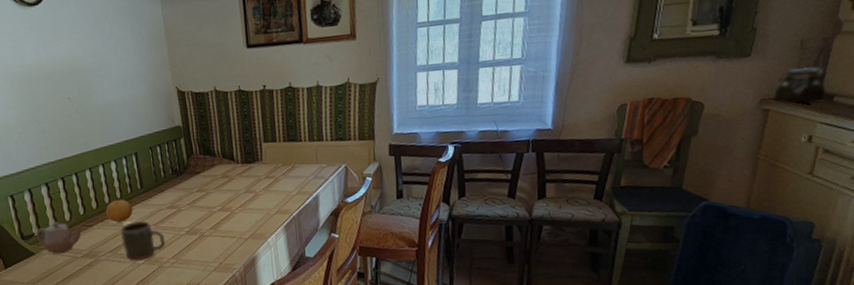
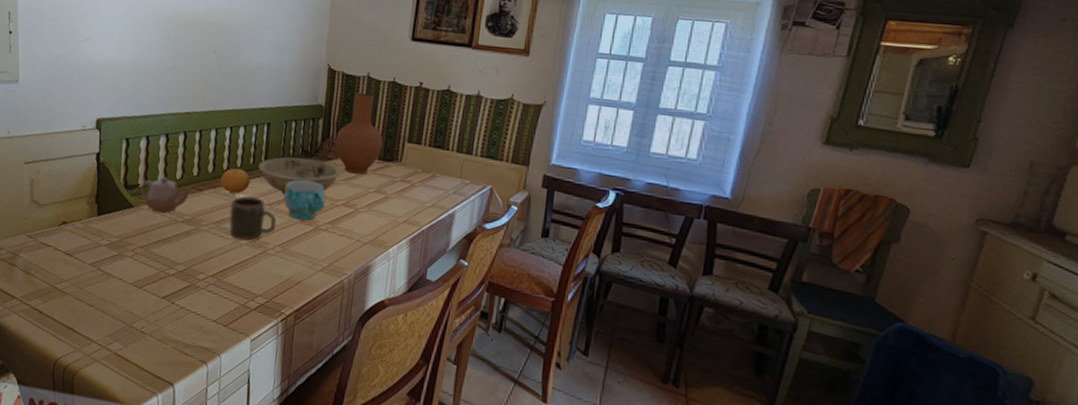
bowl: none [136,176,211,214] -> present [258,157,341,195]
cup: none [165,195,204,232] -> present [284,180,325,220]
vase: none [198,106,243,181] -> present [335,92,383,175]
jar: present [774,67,826,104] -> none [993,192,1057,237]

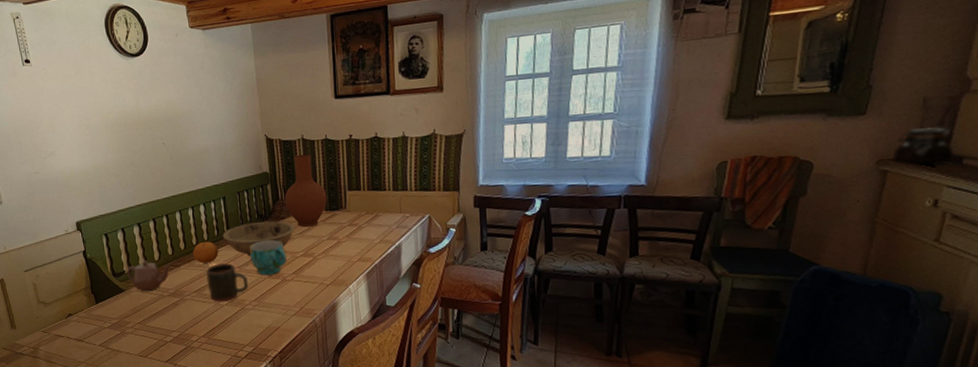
jar: none [993,192,1057,237] -> present [893,127,954,166]

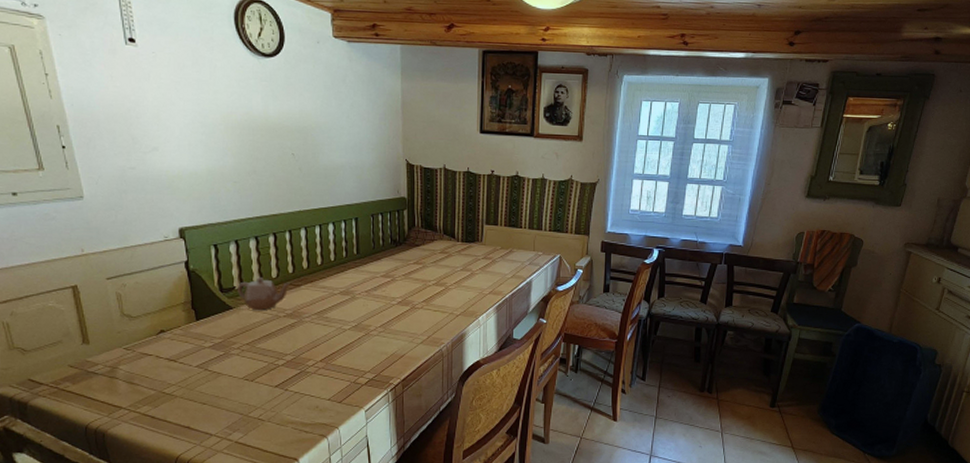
fruit: present [193,241,219,264] -> none [317,262,346,285]
mug: present [205,262,249,302] -> none [329,285,376,326]
bowl: present [222,221,295,257] -> none [351,246,429,282]
cup: present [250,240,287,275] -> none [380,267,417,301]
vase: present [284,154,327,227] -> none [420,183,464,256]
jar: present [893,127,954,166] -> none [915,222,953,251]

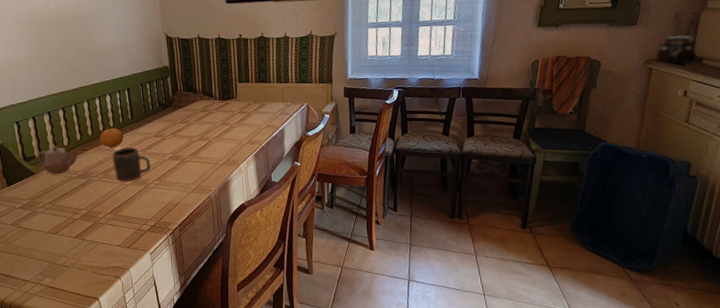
fruit: none [317,262,346,285] -> present [100,127,124,148]
mug: none [329,285,376,326] -> present [111,146,151,182]
jar: none [915,222,953,251] -> present [656,35,697,65]

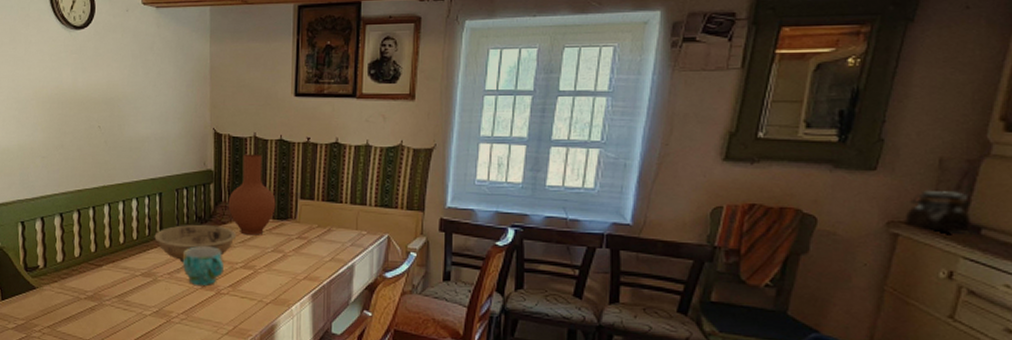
teapot: present [37,146,79,174] -> none [40,256,92,291]
fruit: present [100,127,124,148] -> none [119,240,148,266]
mug: present [111,146,151,182] -> none [130,266,178,312]
bowl: none [127,109,192,141] -> present [154,224,237,263]
cup: none [152,126,185,157] -> present [183,246,223,285]
vase: none [182,50,221,115] -> present [228,154,276,235]

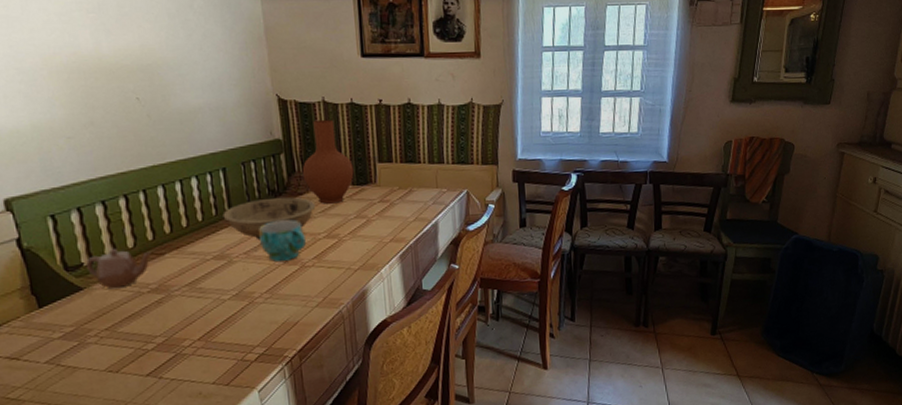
teapot: none [40,256,92,291] -> present [85,249,151,289]
jar: present [905,191,972,232] -> none [848,117,886,149]

